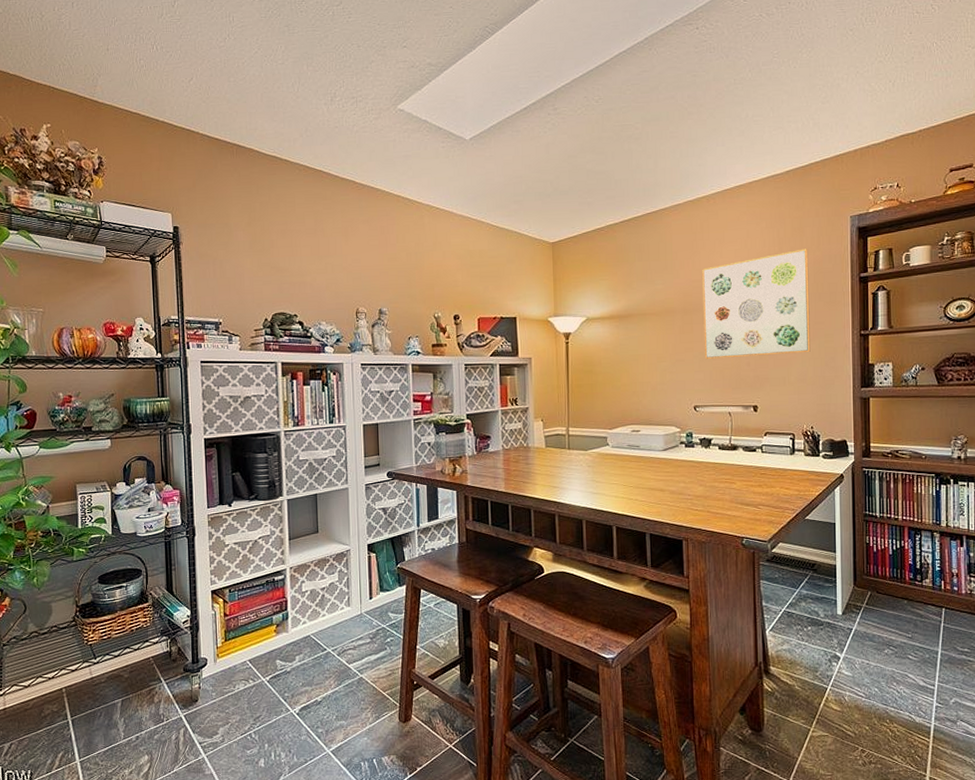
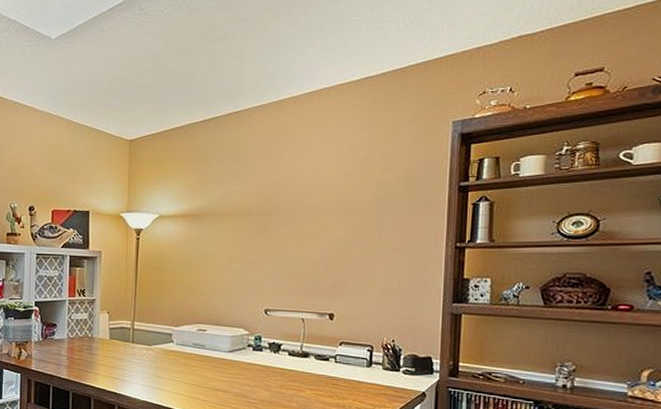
wall art: present [702,248,811,359] -> none [280,154,401,263]

